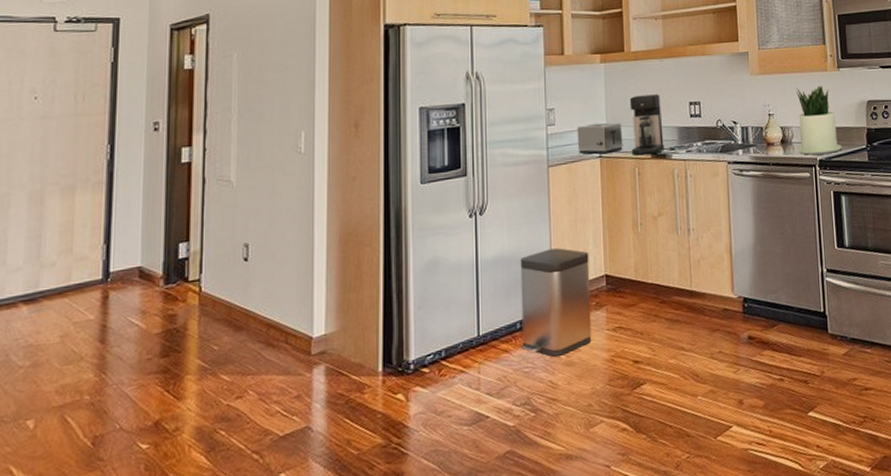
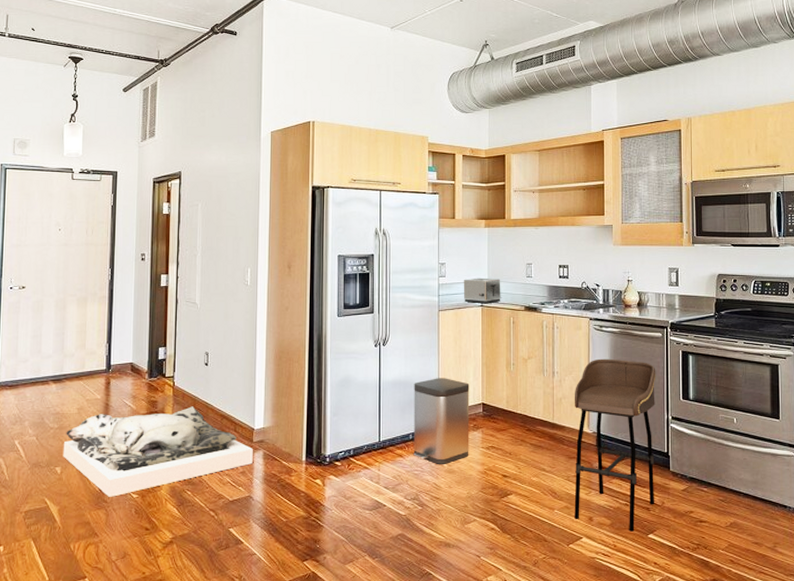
dog bed: none [37,316,311,453] -> present [63,406,253,497]
coffee maker: present [629,94,664,155] -> none [508,257,535,306]
bar stool: none [714,207,813,412] -> present [574,358,656,532]
planter: present [795,85,842,155] -> none [652,258,692,318]

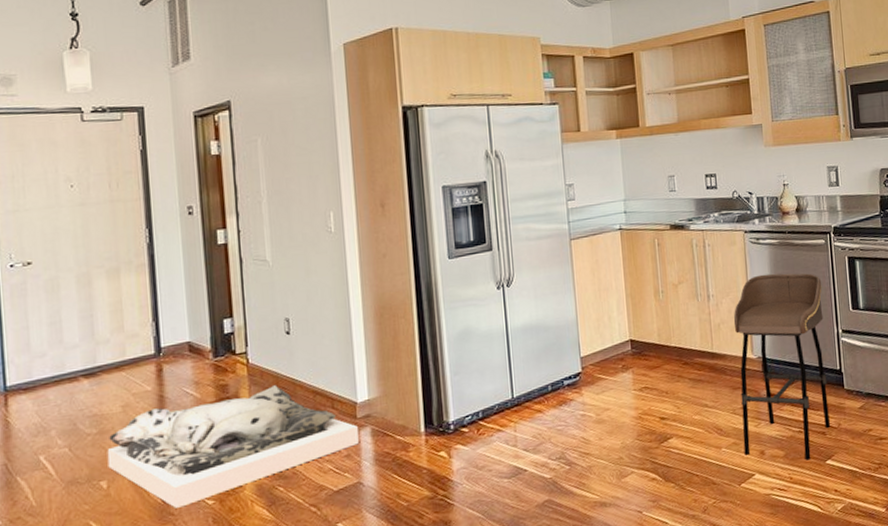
pedal bin: present [413,378,470,464] -> none [548,315,620,416]
toaster: present [463,277,501,304] -> none [596,196,642,228]

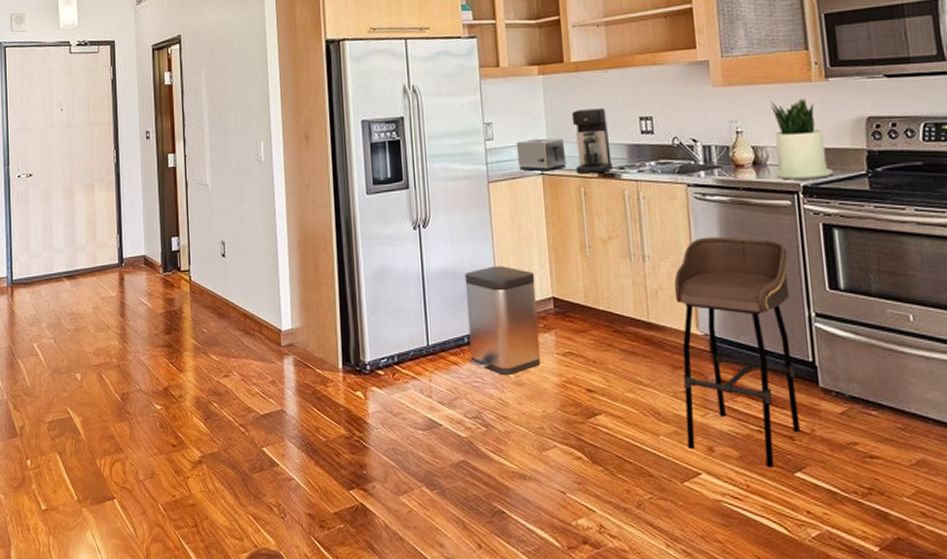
dog bed: present [107,385,359,508] -> none [81,304,283,408]
pedal bin: none [548,315,620,416] -> present [464,266,541,374]
toaster: none [596,196,642,228] -> present [516,138,566,172]
coffee maker: none [646,168,682,227] -> present [571,108,612,173]
planter: none [809,155,856,223] -> present [770,98,833,180]

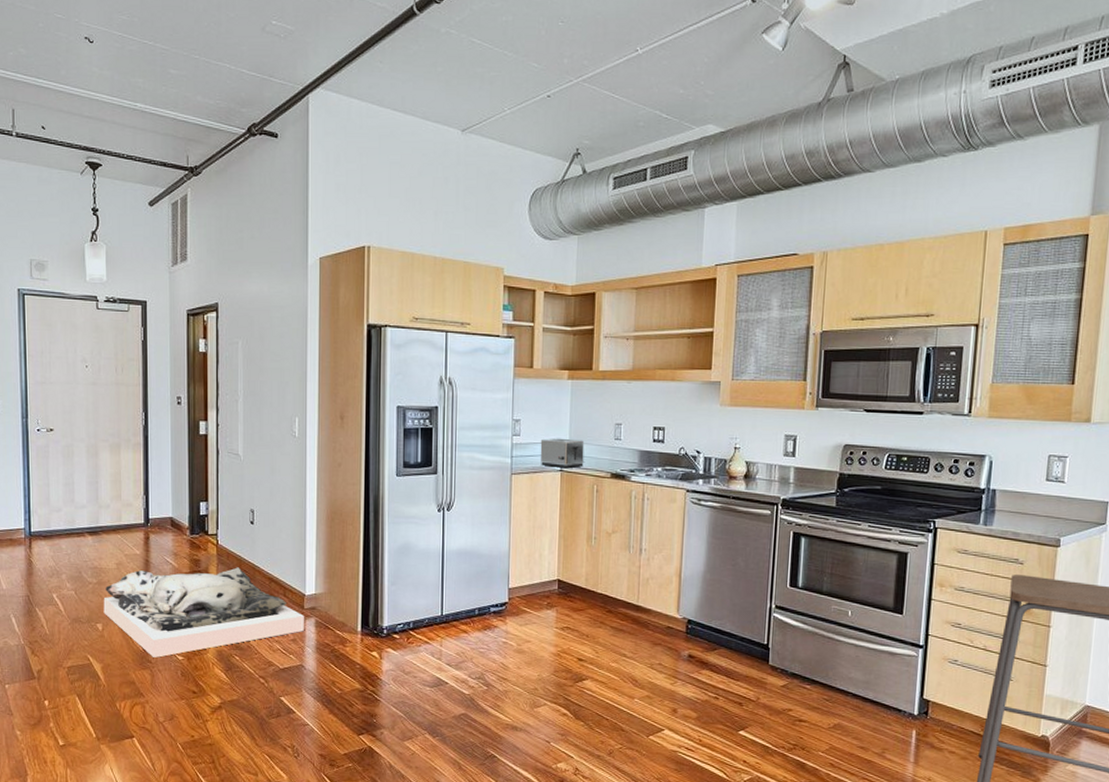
dog bed: none [81,304,283,408] -> present [103,567,304,658]
pedal bin: present [464,266,541,374] -> none [479,549,544,643]
coffee maker: present [571,108,612,173] -> none [591,415,625,473]
bar stool: present [674,236,800,468] -> none [656,536,761,727]
planter: present [770,98,833,180] -> none [761,423,809,494]

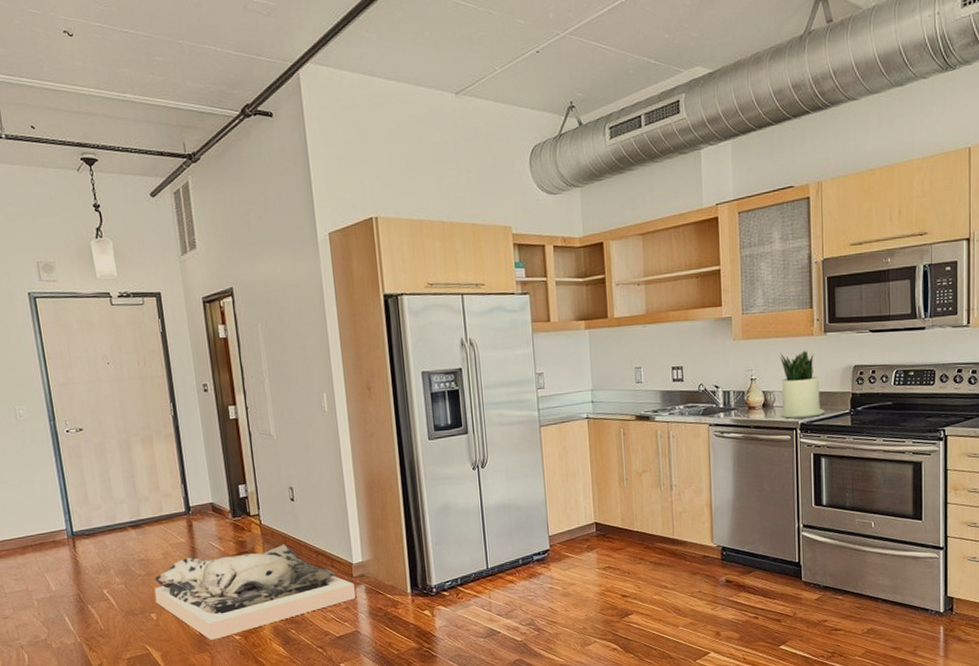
toaster: present [540,438,585,469] -> none [564,386,609,416]
planter: none [761,423,809,494] -> present [779,350,824,419]

